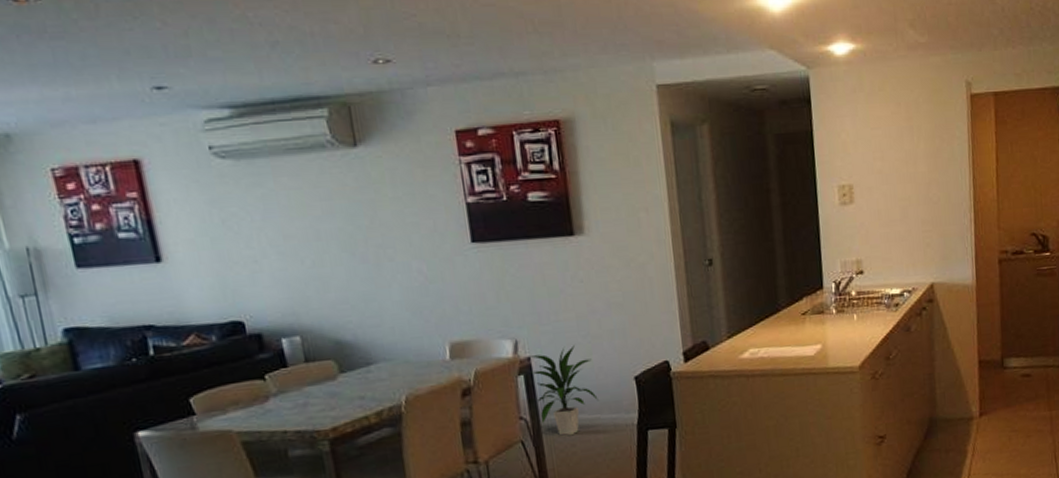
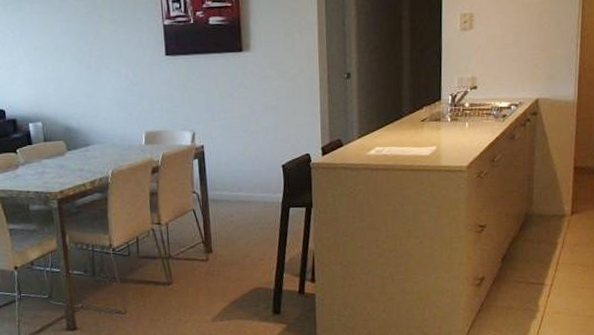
indoor plant: present [530,345,599,436] -> none [203,138,253,208]

